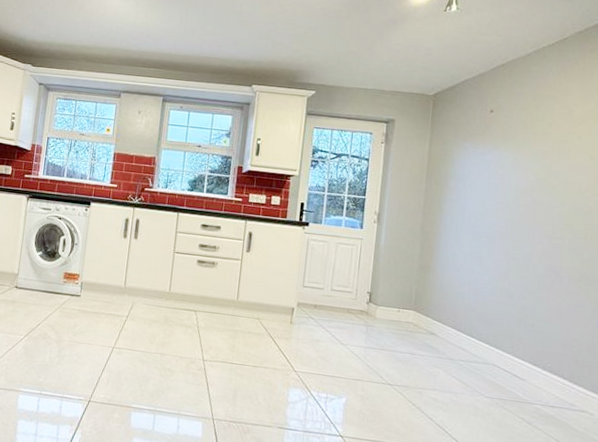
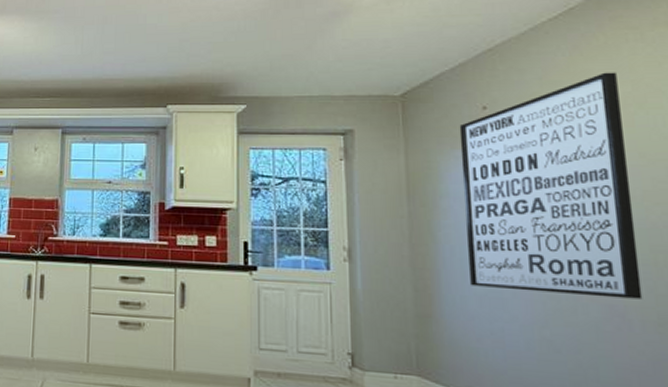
wall art: none [461,92,587,263] -> present [459,72,643,300]

